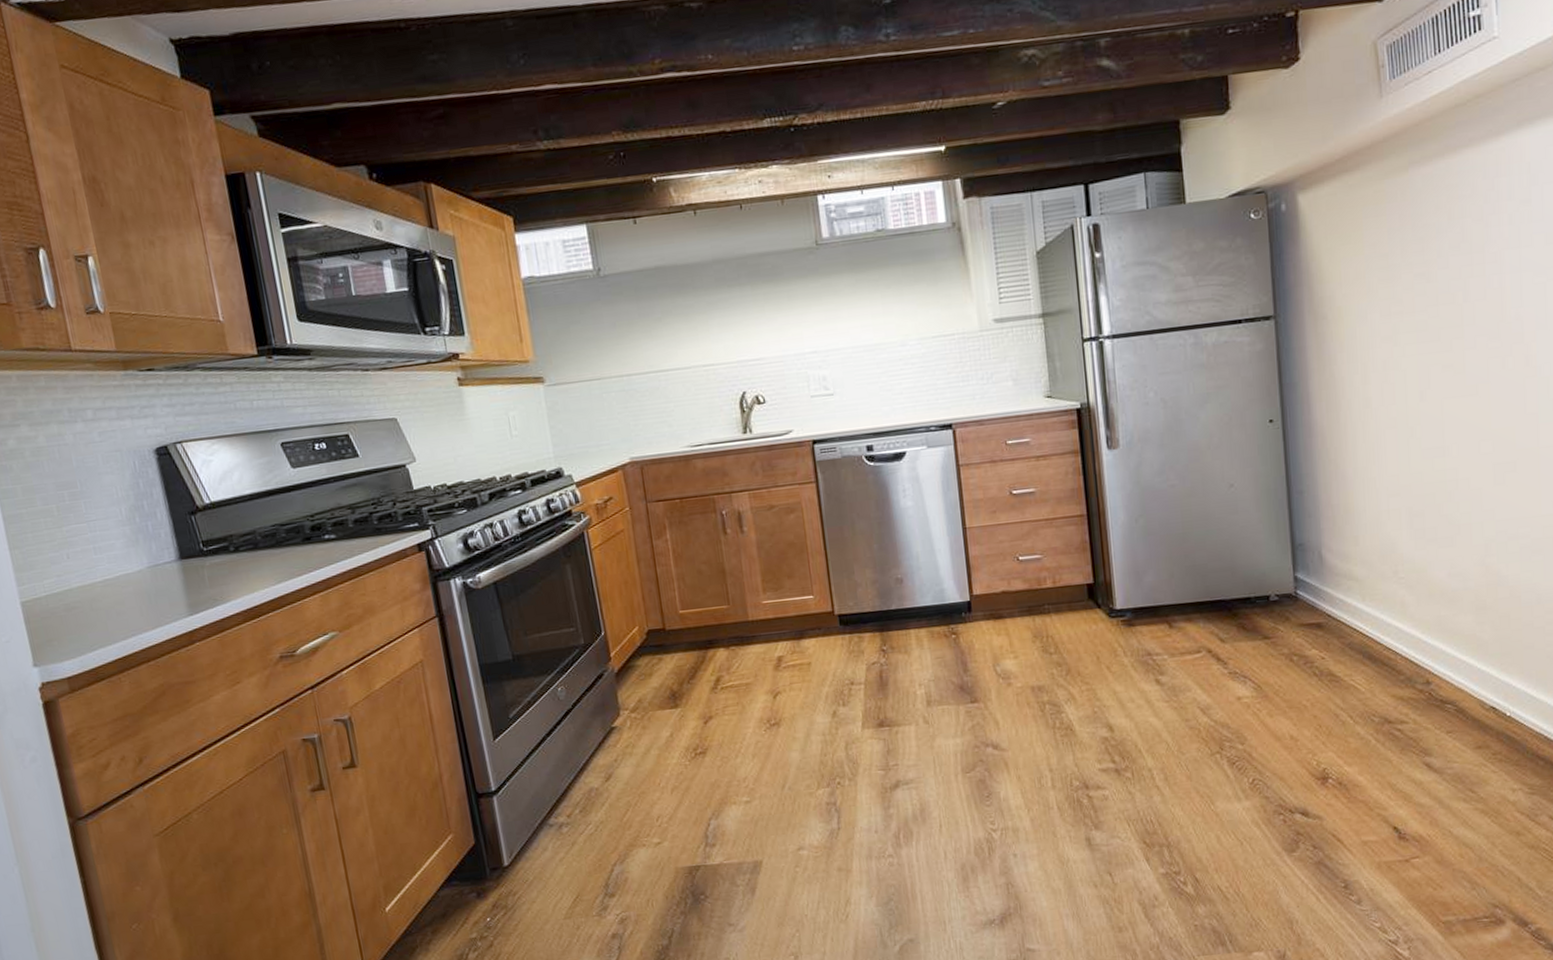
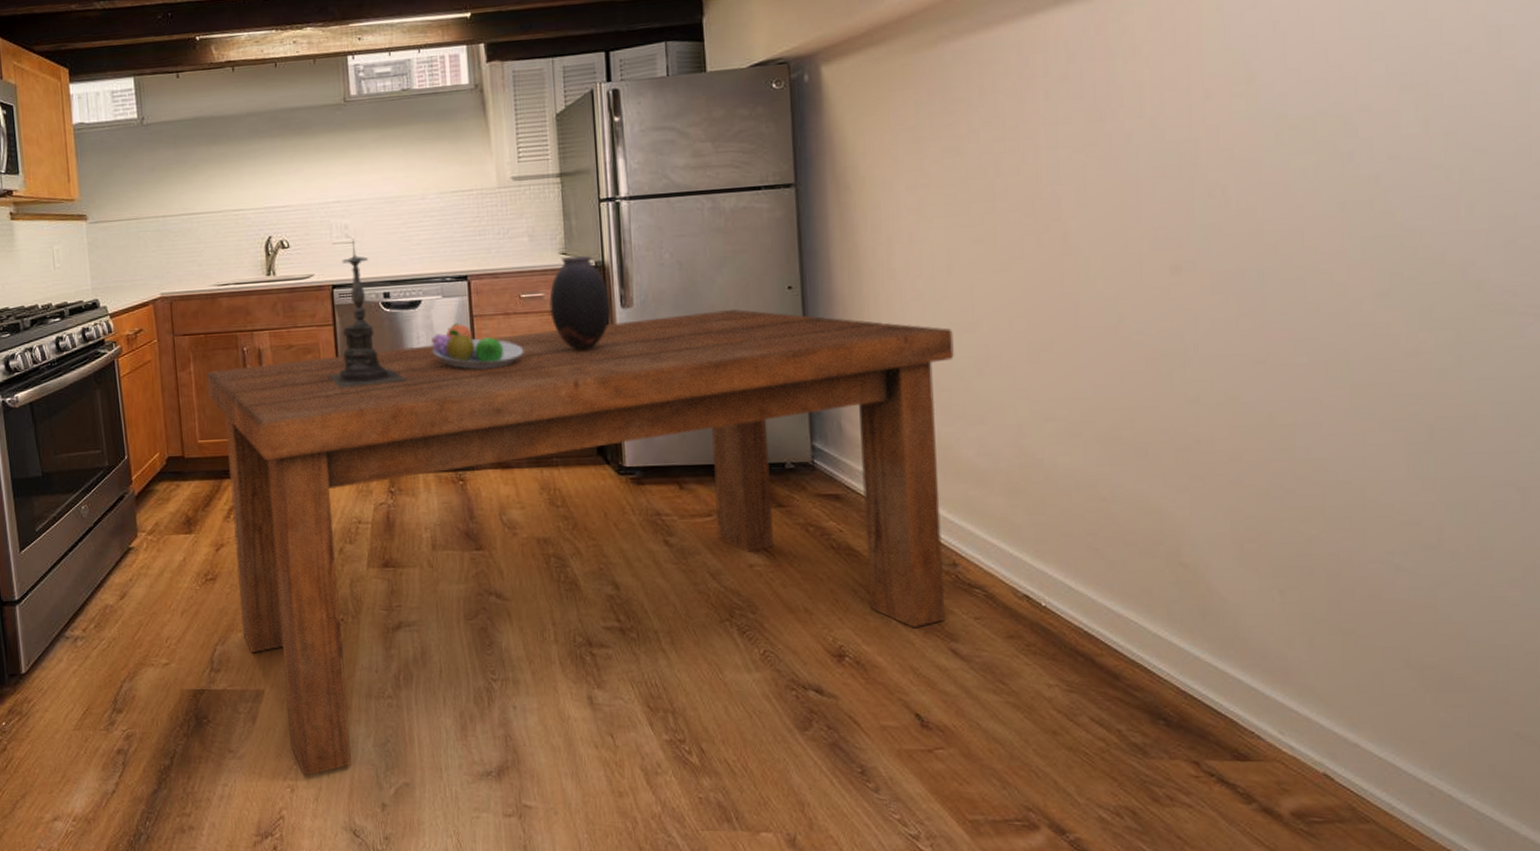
dining table: none [684,445,1426,942] -> present [206,309,954,776]
candle holder: none [813,390,894,548] -> present [328,238,407,388]
fruit bowl: none [918,473,1012,520] -> present [431,323,524,370]
vase: none [1035,397,1098,496] -> present [549,256,611,351]

